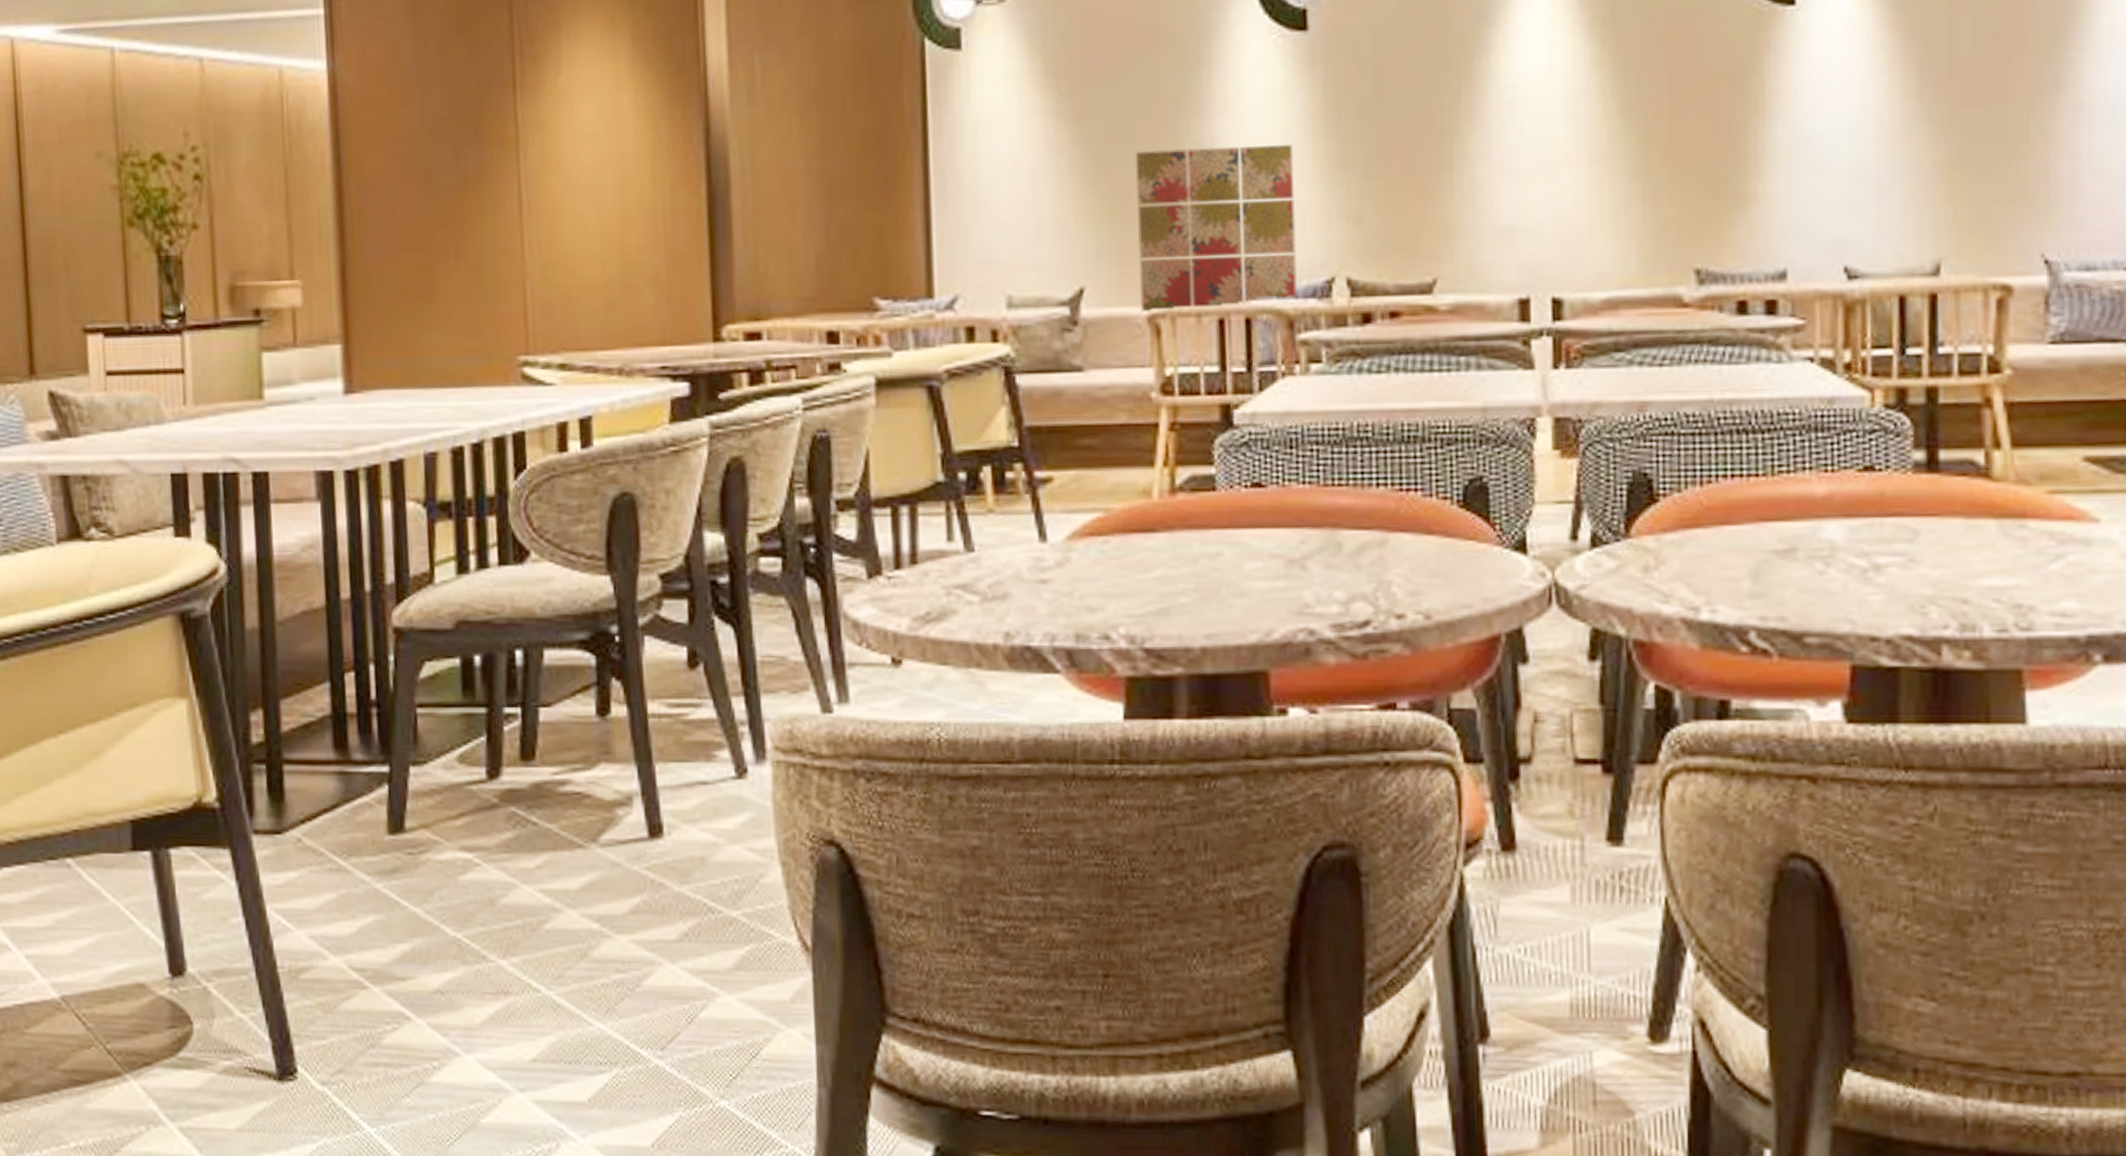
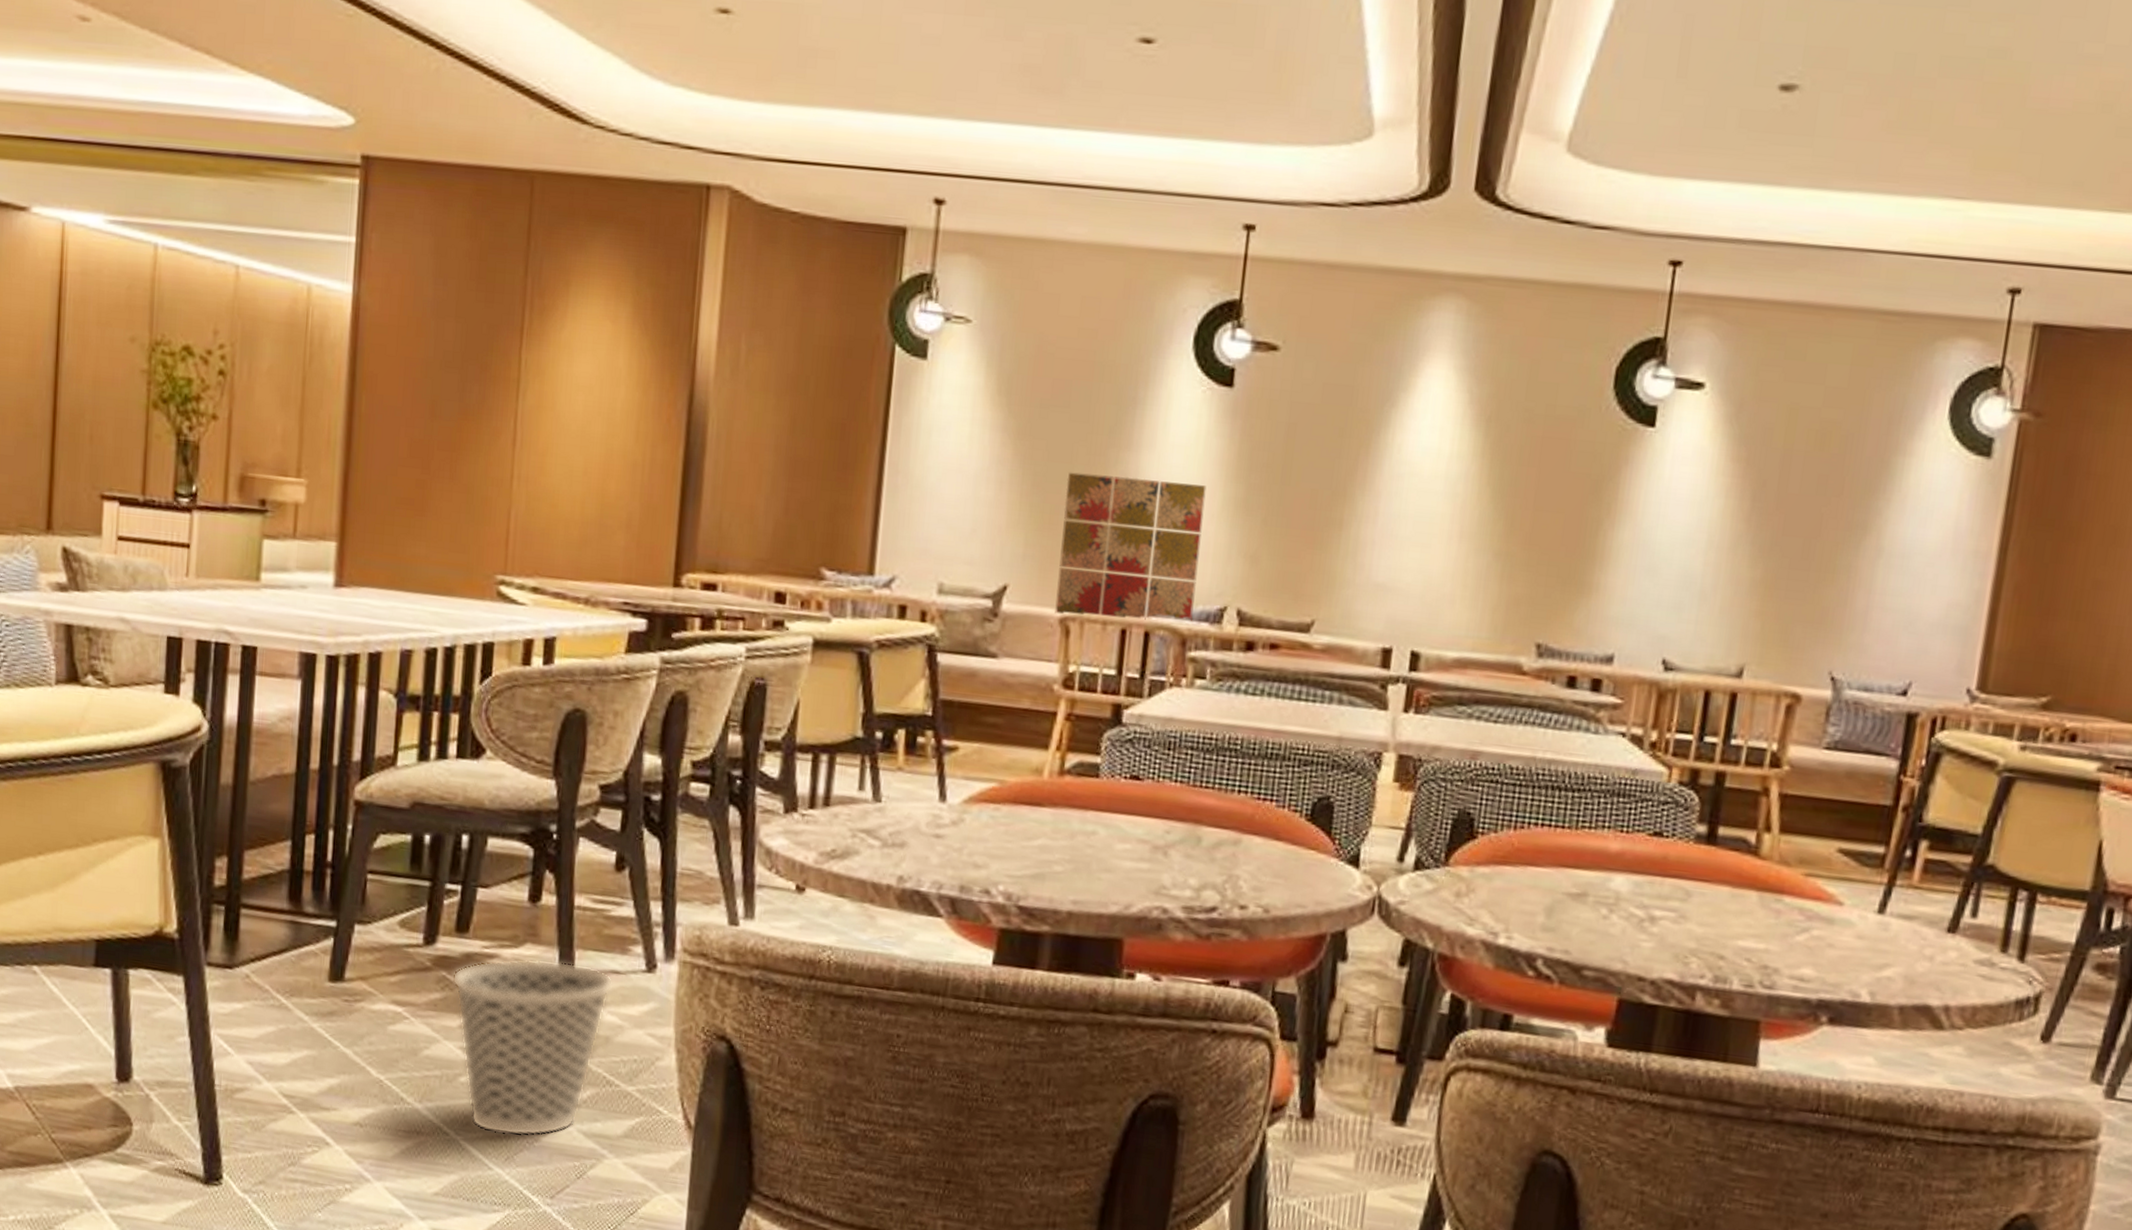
wastebasket: none [523,777,703,984] -> present [452,958,614,1137]

